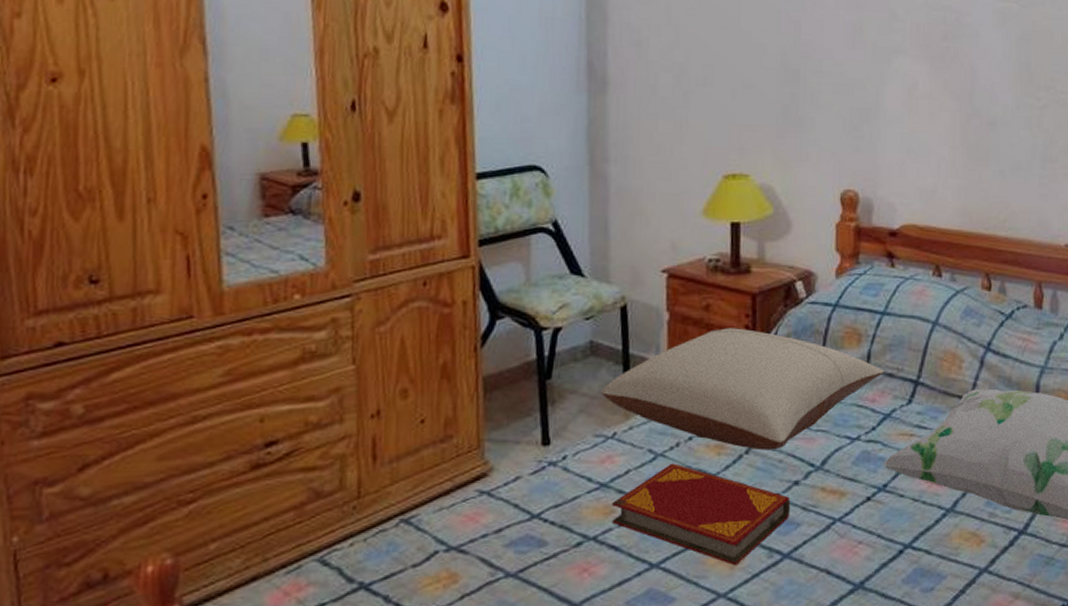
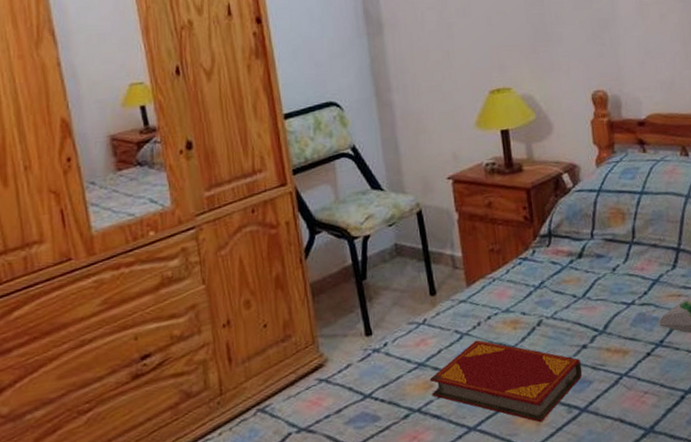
pillow: present [600,328,885,451] -> none [408,219,649,322]

